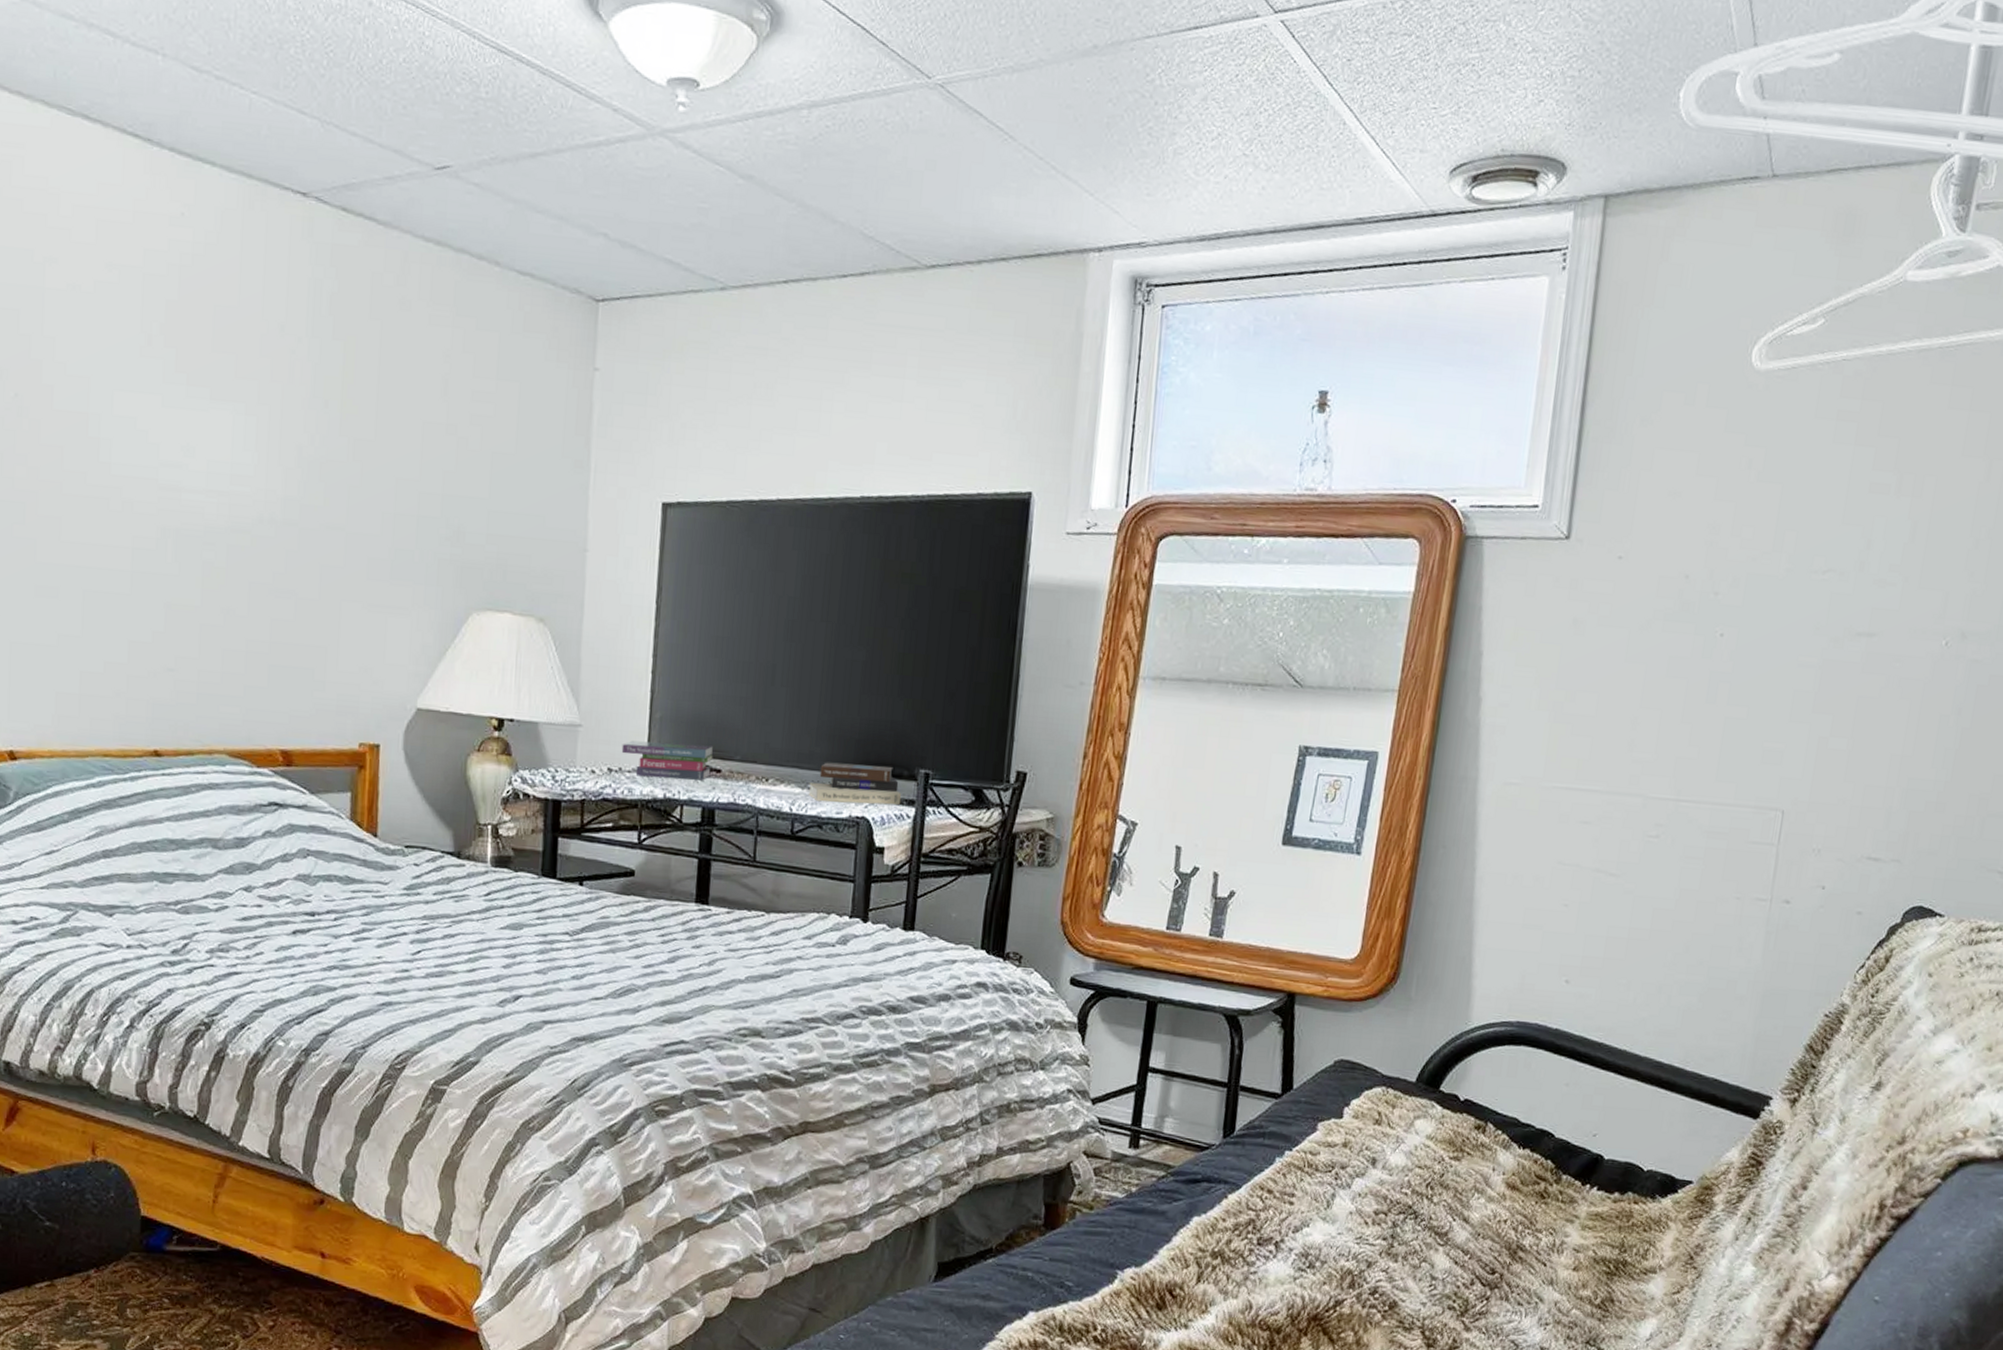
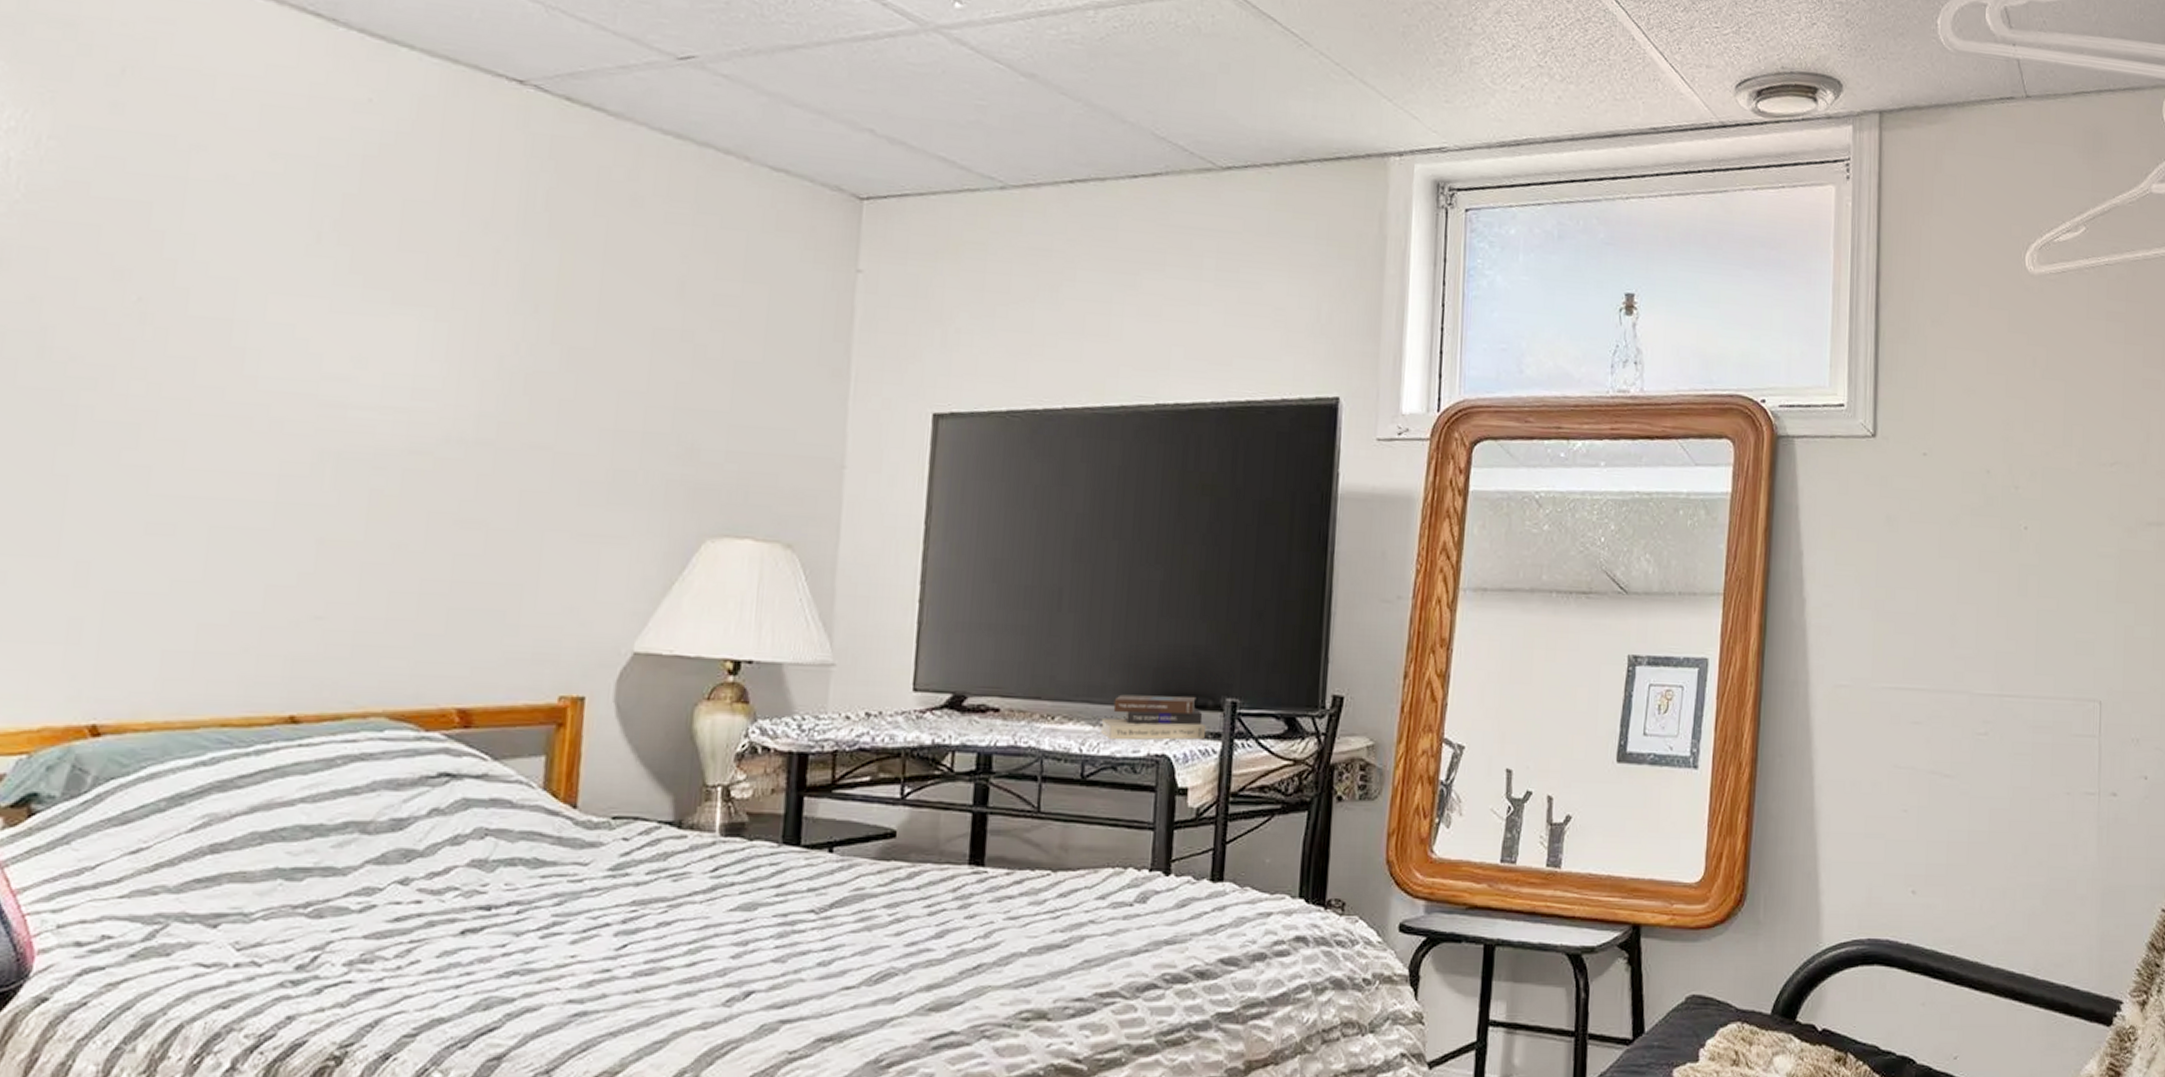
books: present [621,740,713,781] -> none [882,680,991,723]

